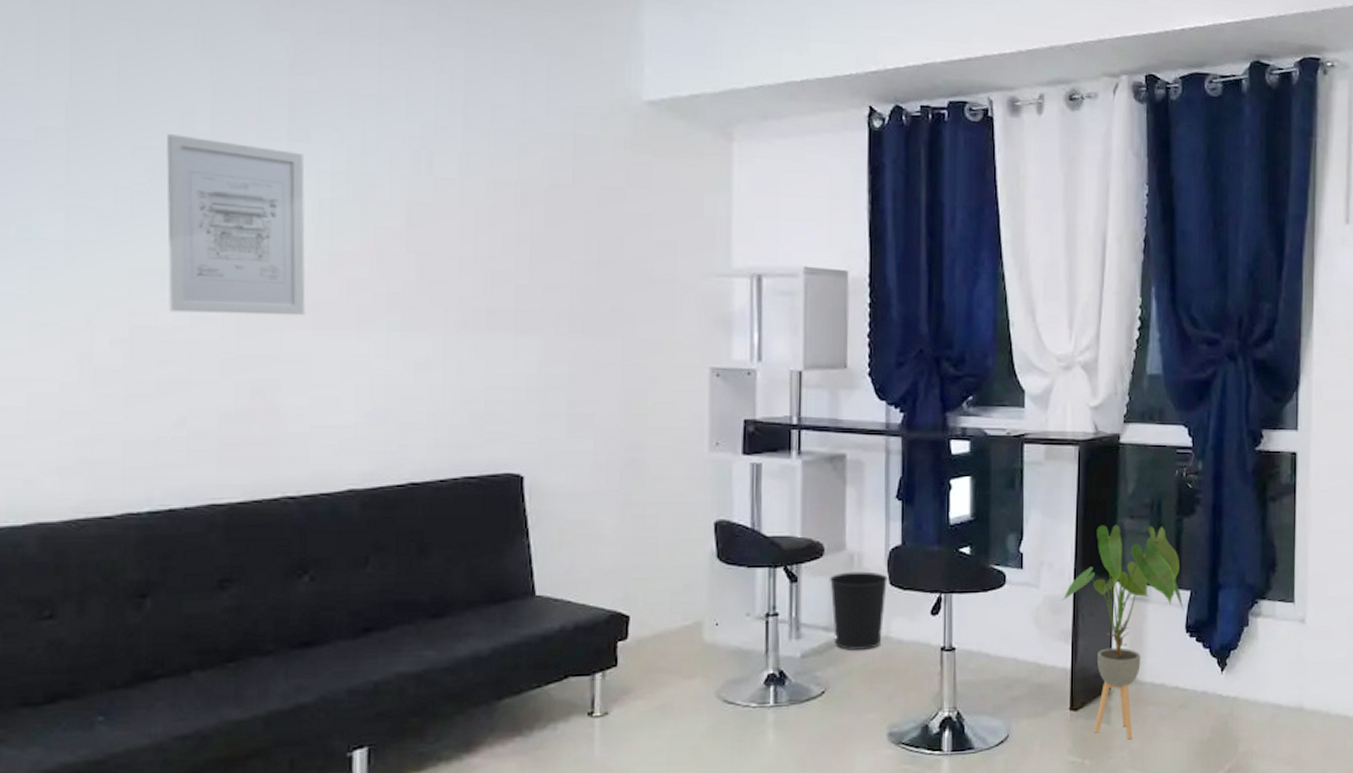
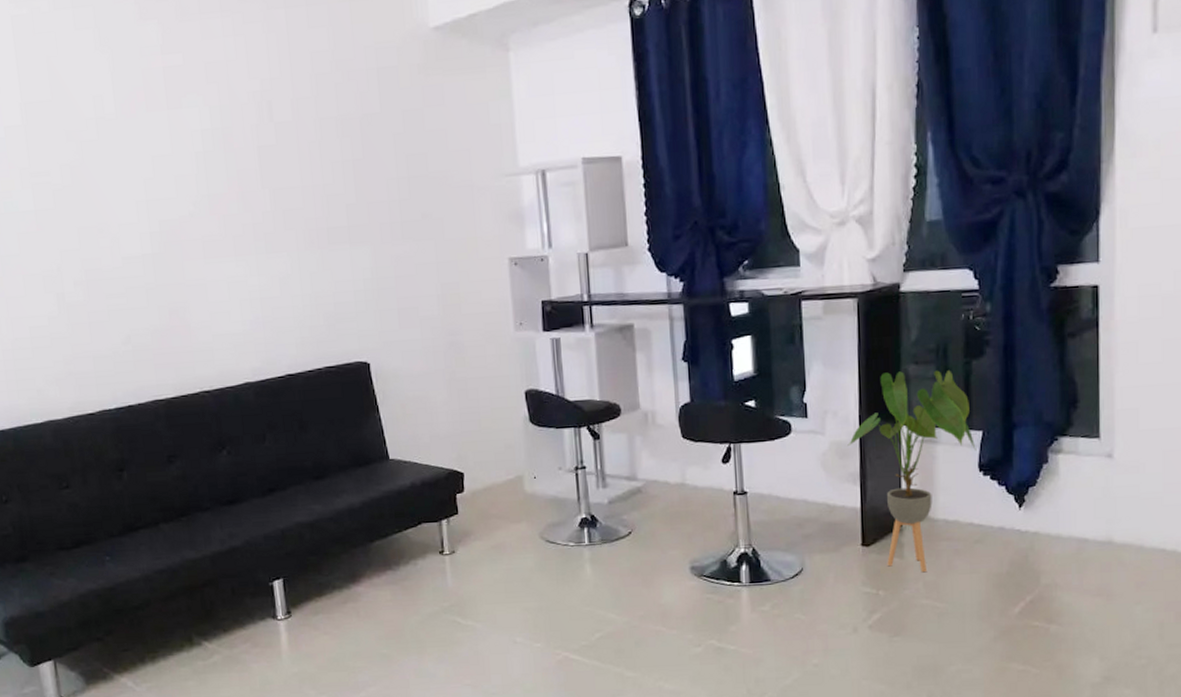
wall art: present [166,134,306,316] -> none [87,117,197,257]
wastebasket: present [830,571,889,650] -> none [628,427,681,497]

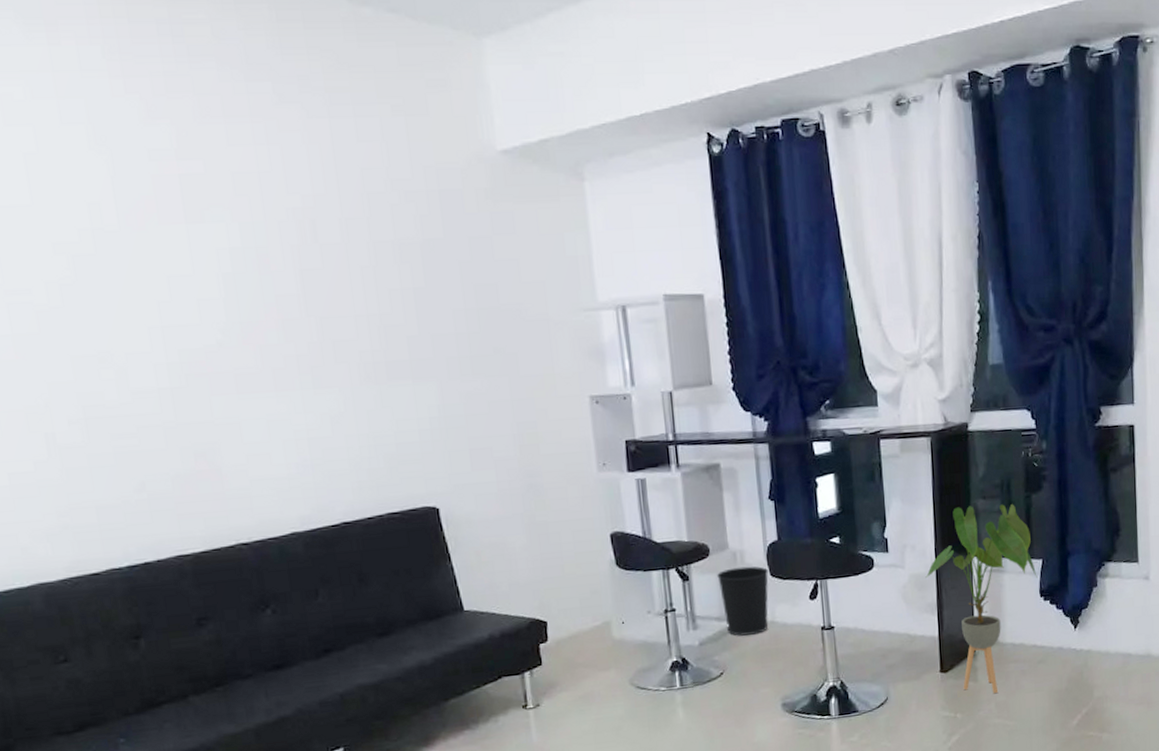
wastebasket: none [628,427,681,497] -> present [717,566,769,636]

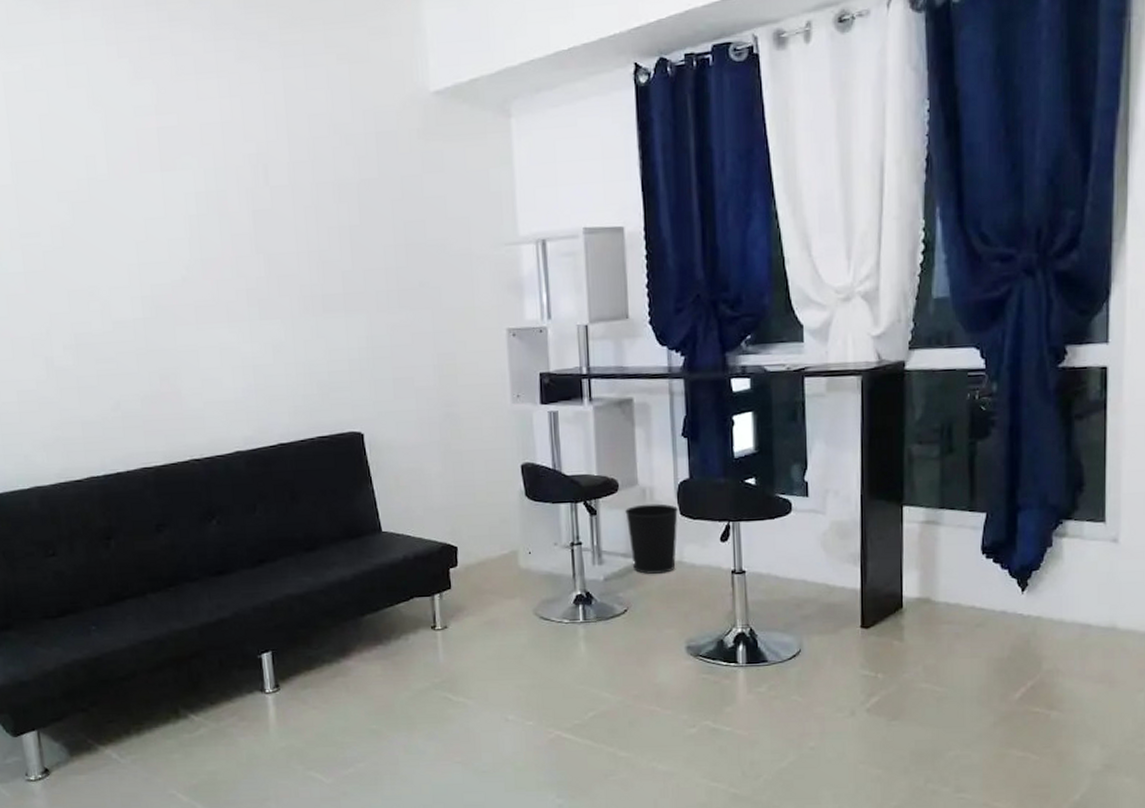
house plant: present [925,504,1037,694] -> none [848,450,979,656]

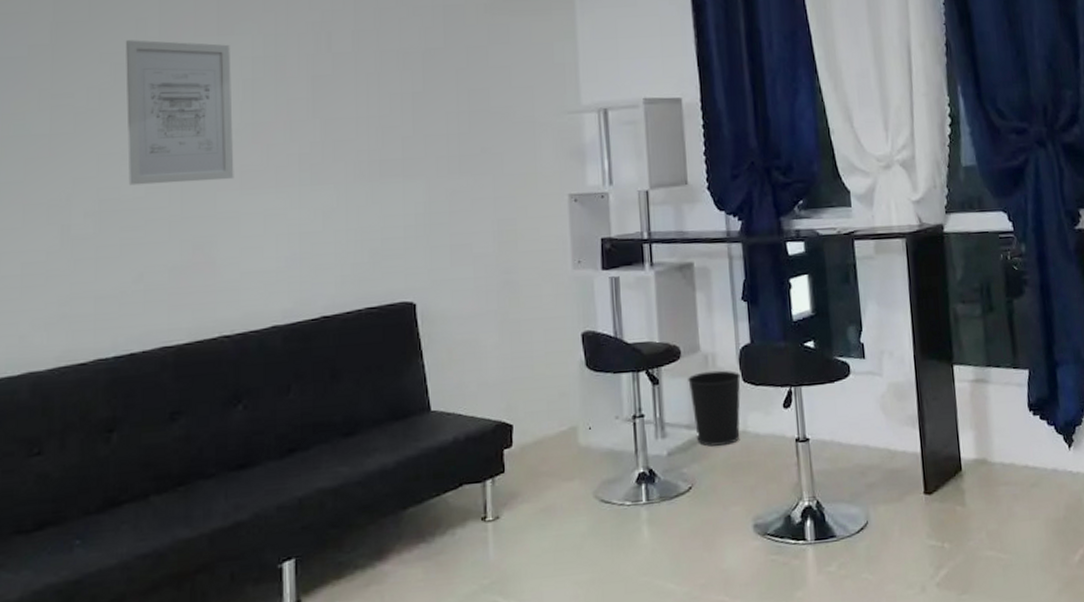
wall art: none [79,178,190,321] -> present [126,40,234,186]

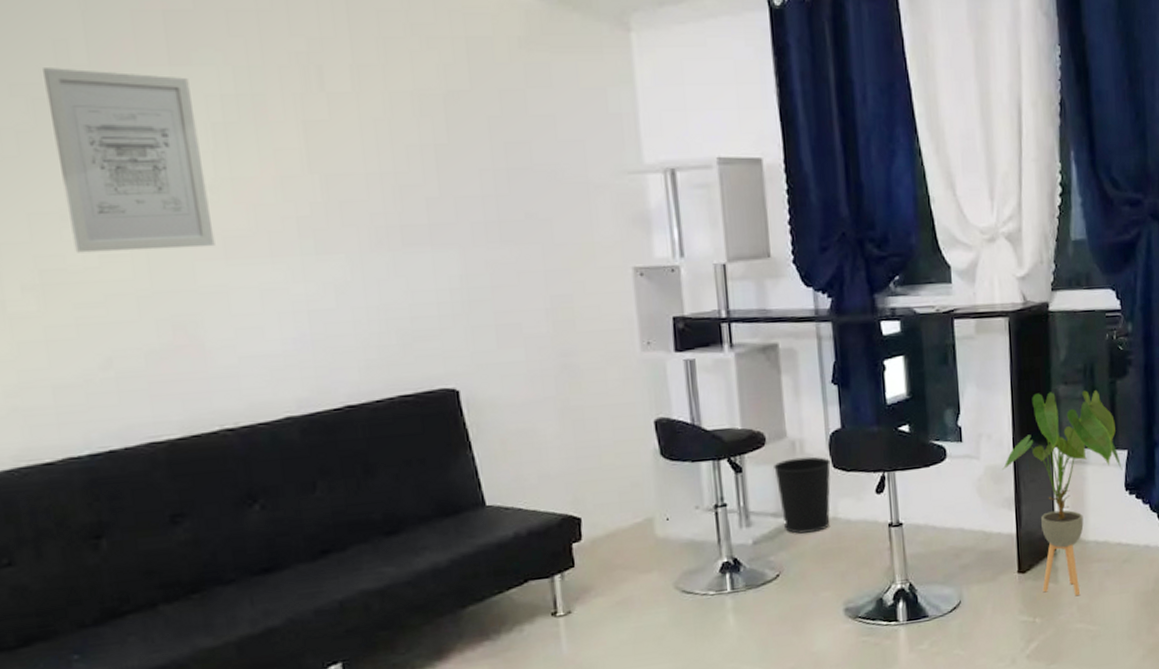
house plant: none [904,309,1025,521] -> present [1002,390,1122,597]

